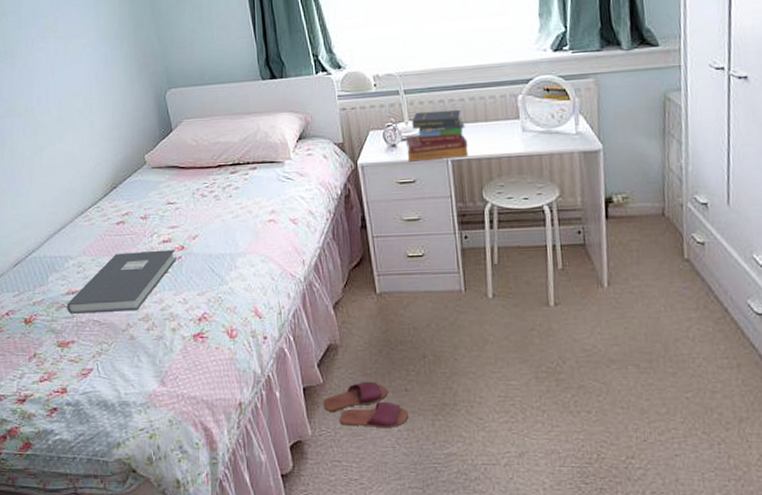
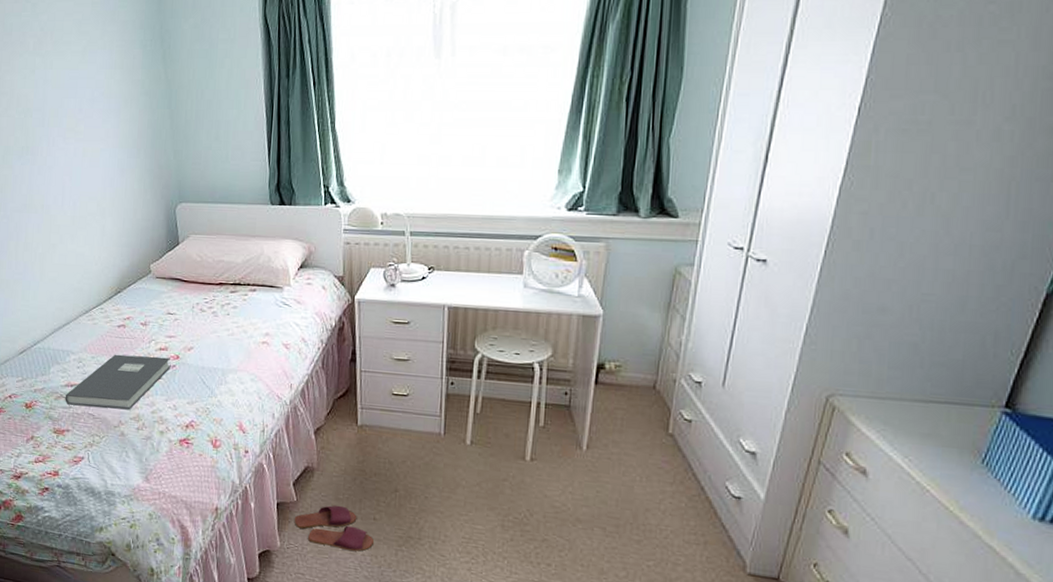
books: present [405,109,469,162] -> none [404,255,467,305]

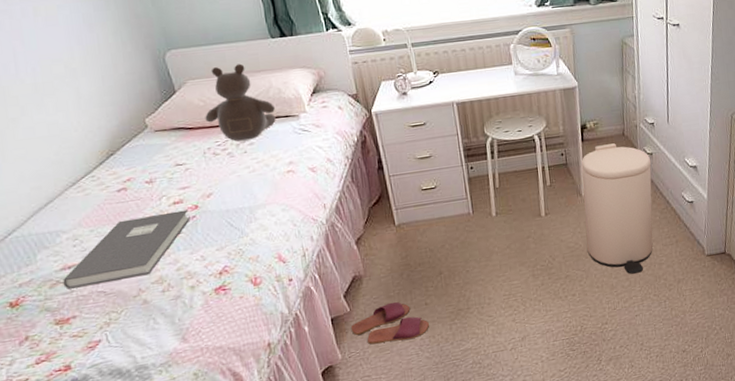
teddy bear: none [199,226,262,303] -> present [205,63,276,142]
pedal bin: none [576,393,688,566] -> present [581,143,653,274]

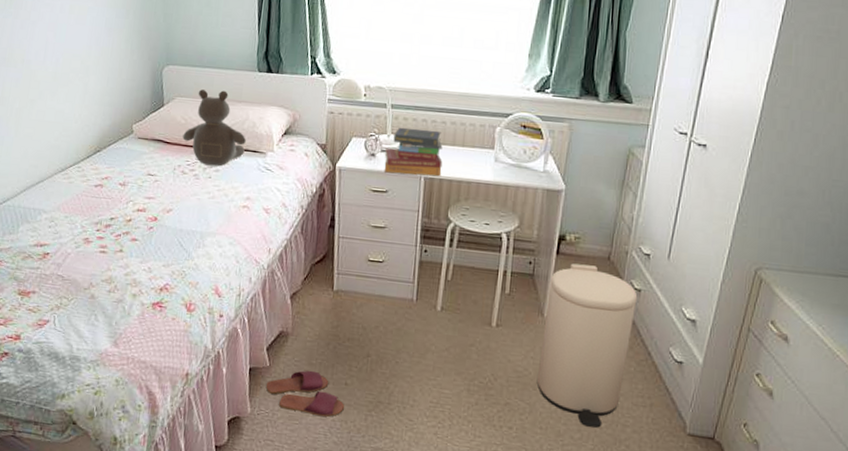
book: present [63,209,190,289] -> none [33,214,148,272]
books: none [414,58,471,107] -> present [384,127,443,176]

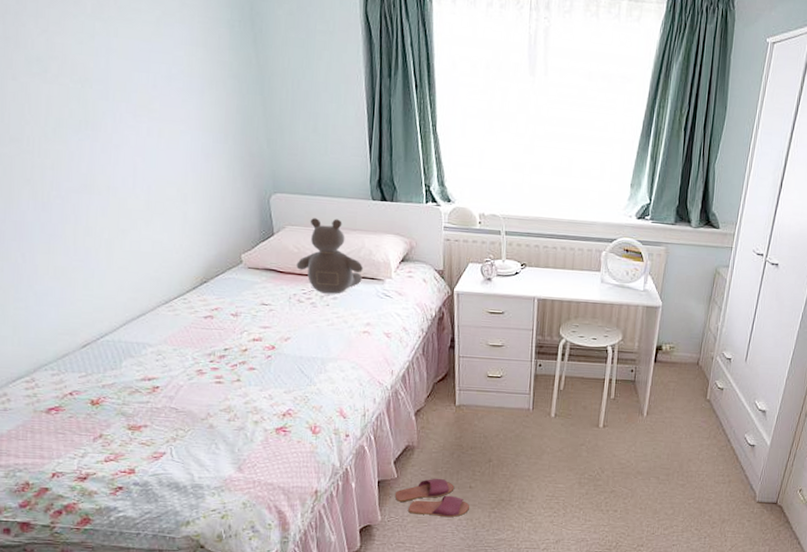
books: present [384,127,443,176] -> none [499,252,554,297]
pedal bin: present [537,263,638,428] -> none [637,369,721,504]

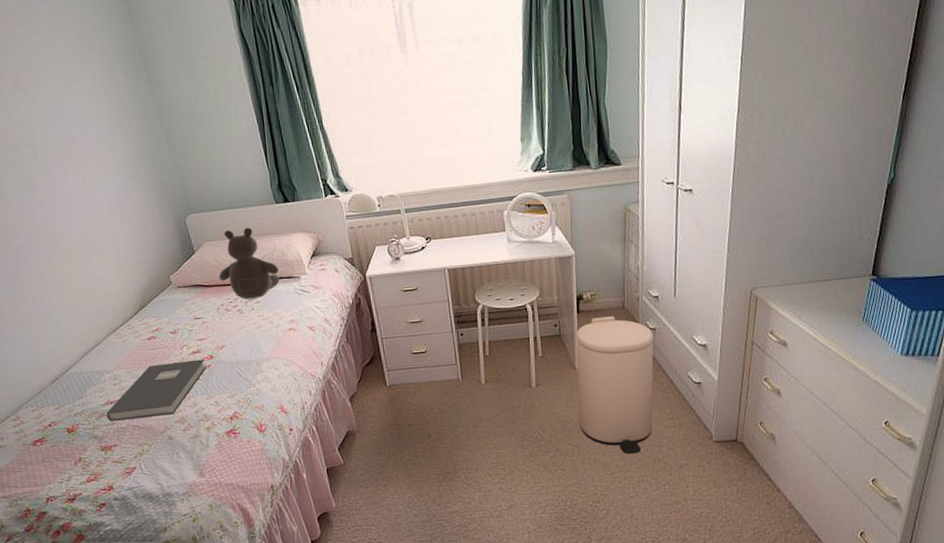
book: none [141,345,266,402] -> present [106,359,207,421]
slippers: present [394,478,469,518] -> none [344,459,417,497]
pedal bin: none [637,369,721,504] -> present [576,316,654,454]

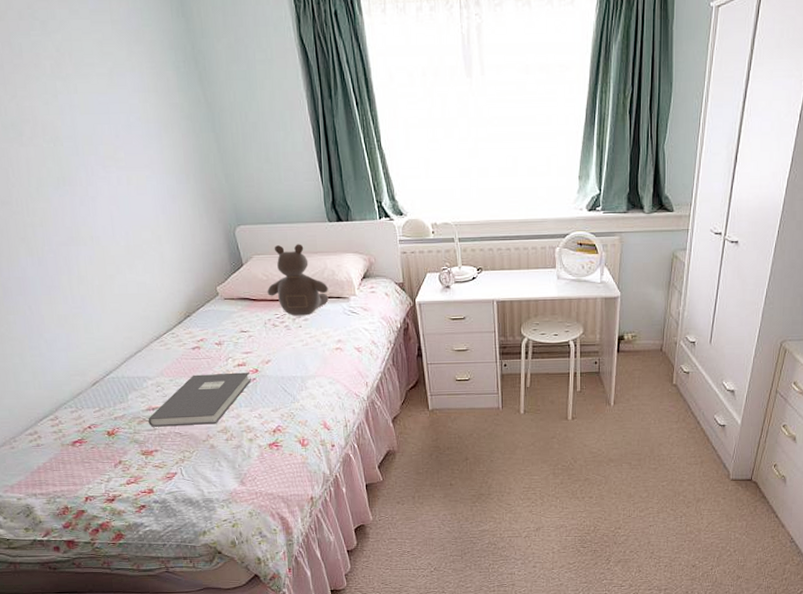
pedal bin: present [576,316,654,454] -> none [609,358,687,486]

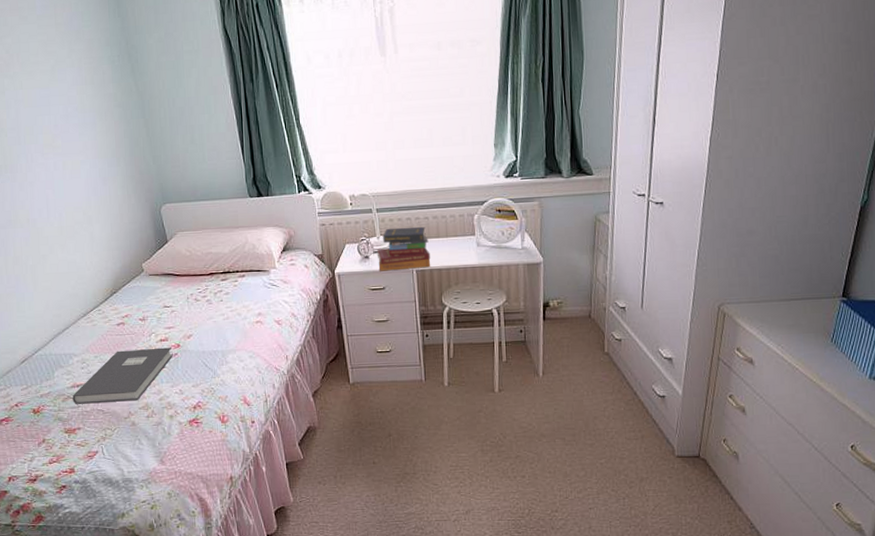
teddy bear: present [267,244,329,316] -> none [190,219,249,290]
books: none [458,257,511,301] -> present [376,226,431,271]

